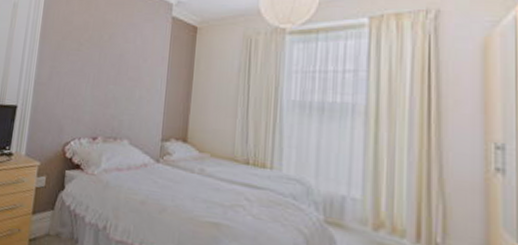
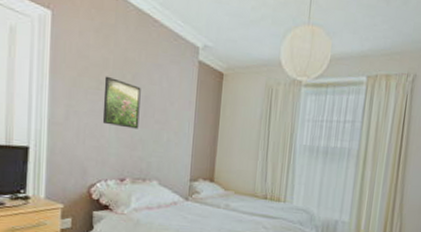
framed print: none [80,38,116,87] -> present [102,76,141,129]

